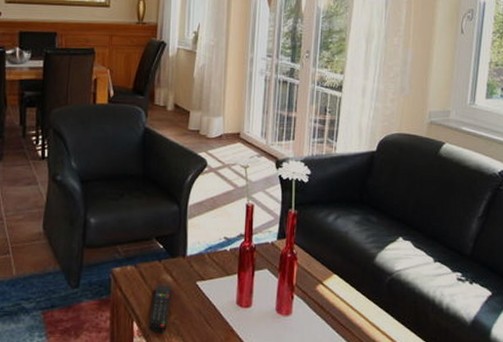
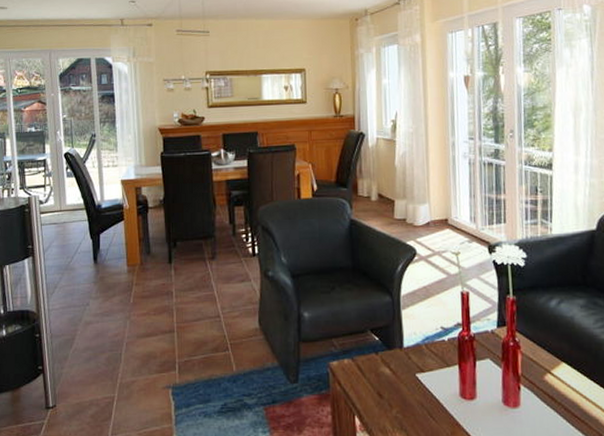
remote control: present [148,285,172,334] -> none [370,378,392,428]

